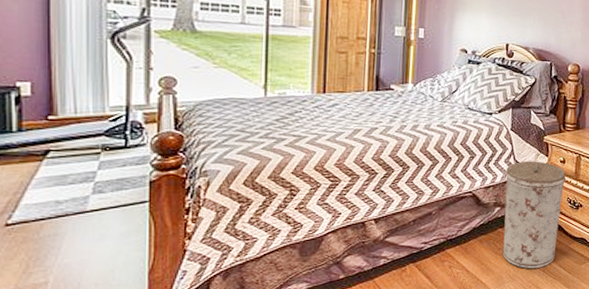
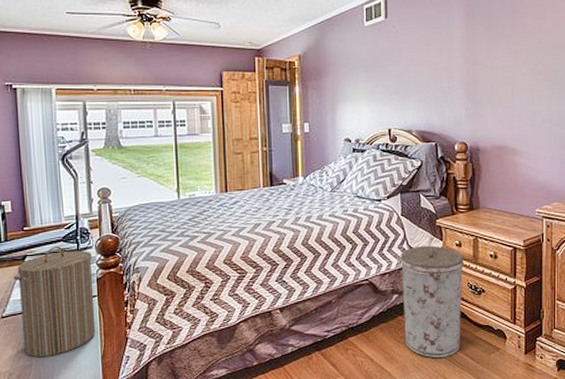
laundry hamper: none [27,140,145,274] -> present [13,245,96,358]

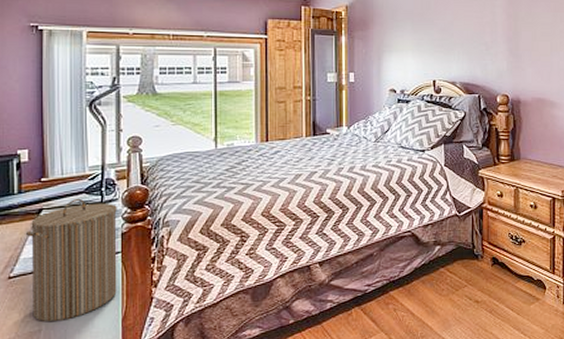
trash can: present [401,245,463,359] -> none [444,196,505,311]

